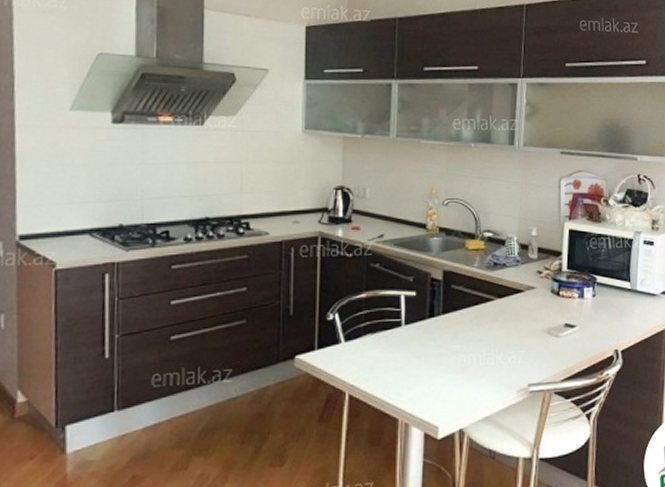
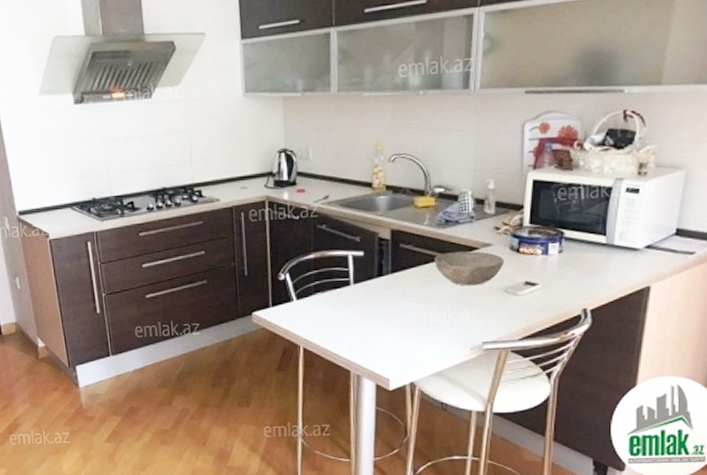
bowl: none [484,293,547,328] -> present [435,250,505,286]

